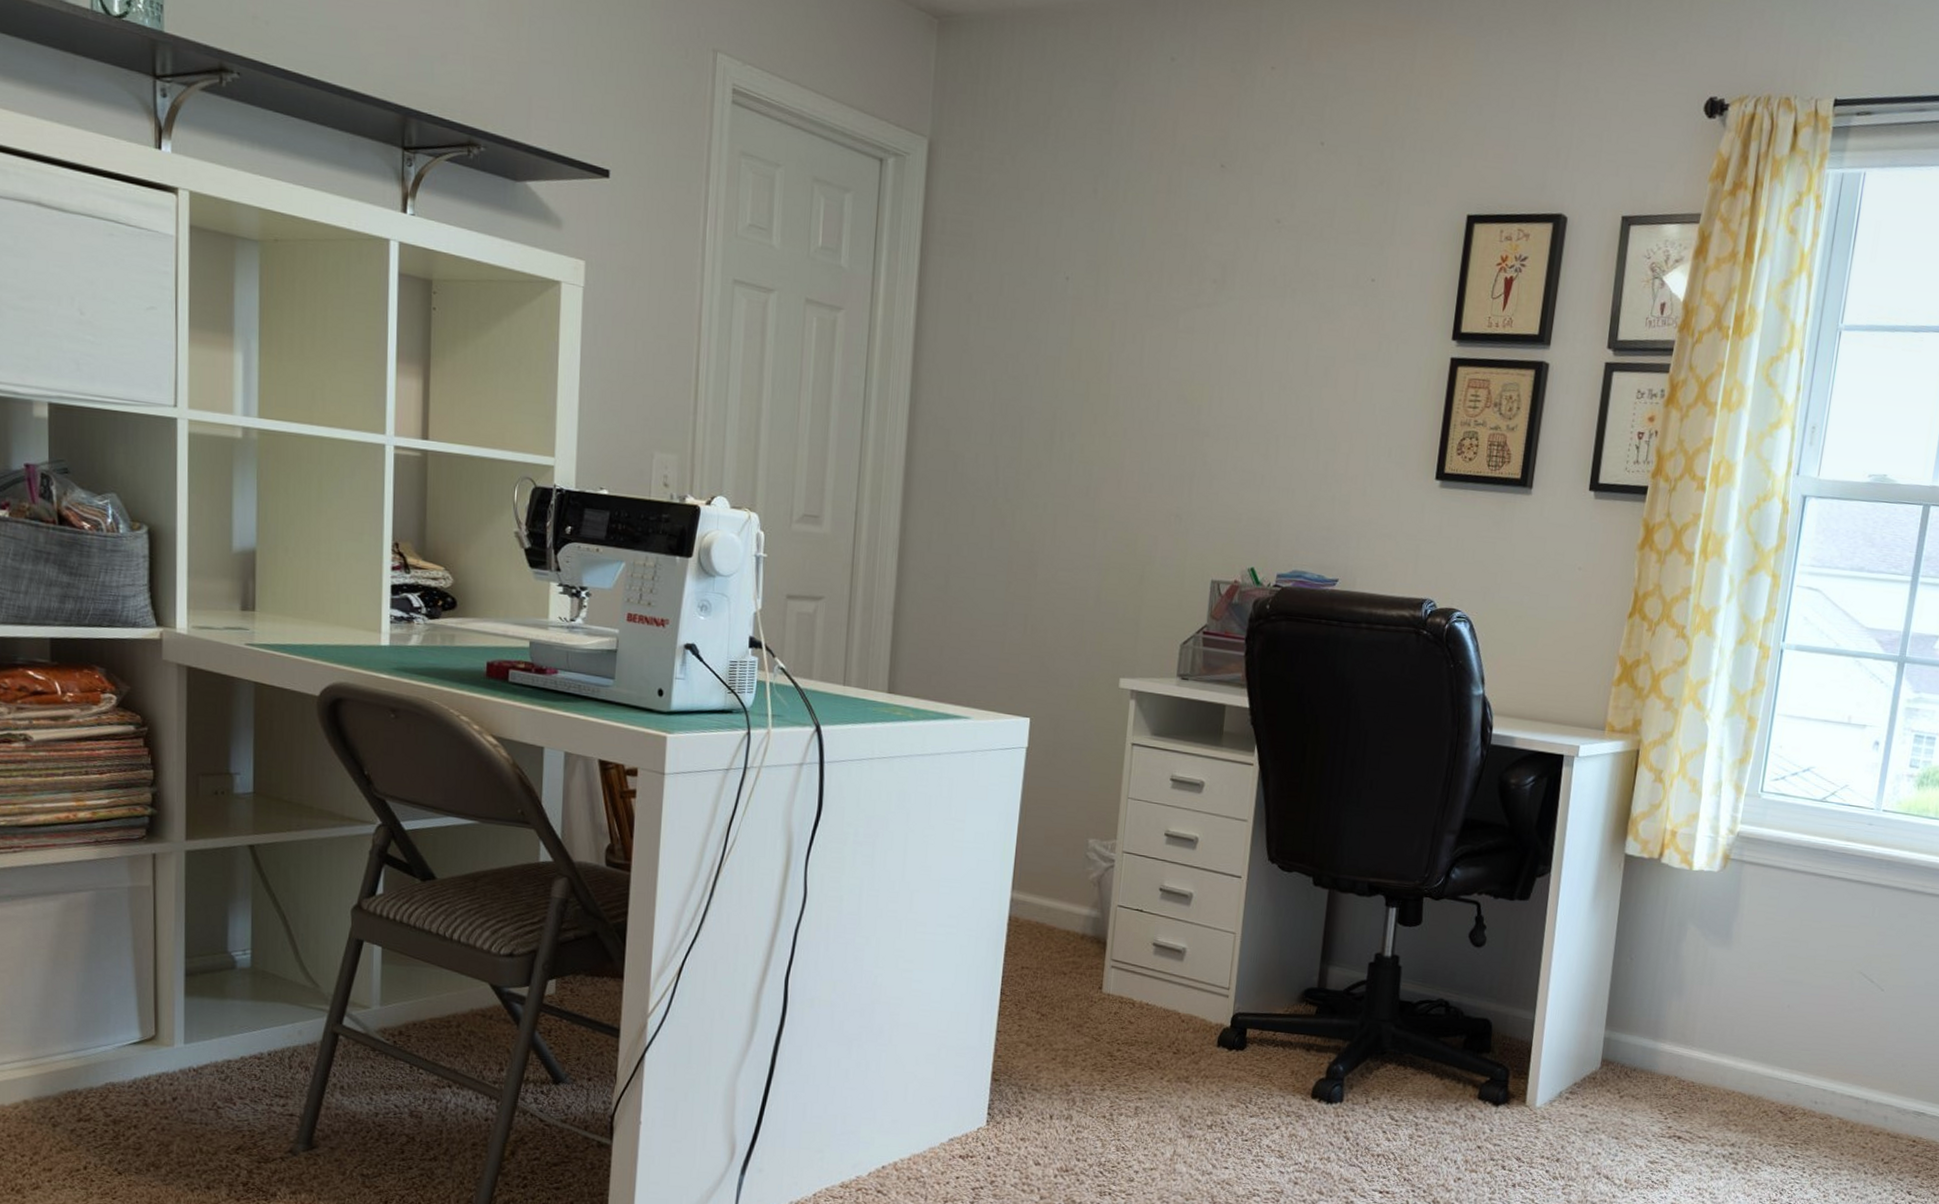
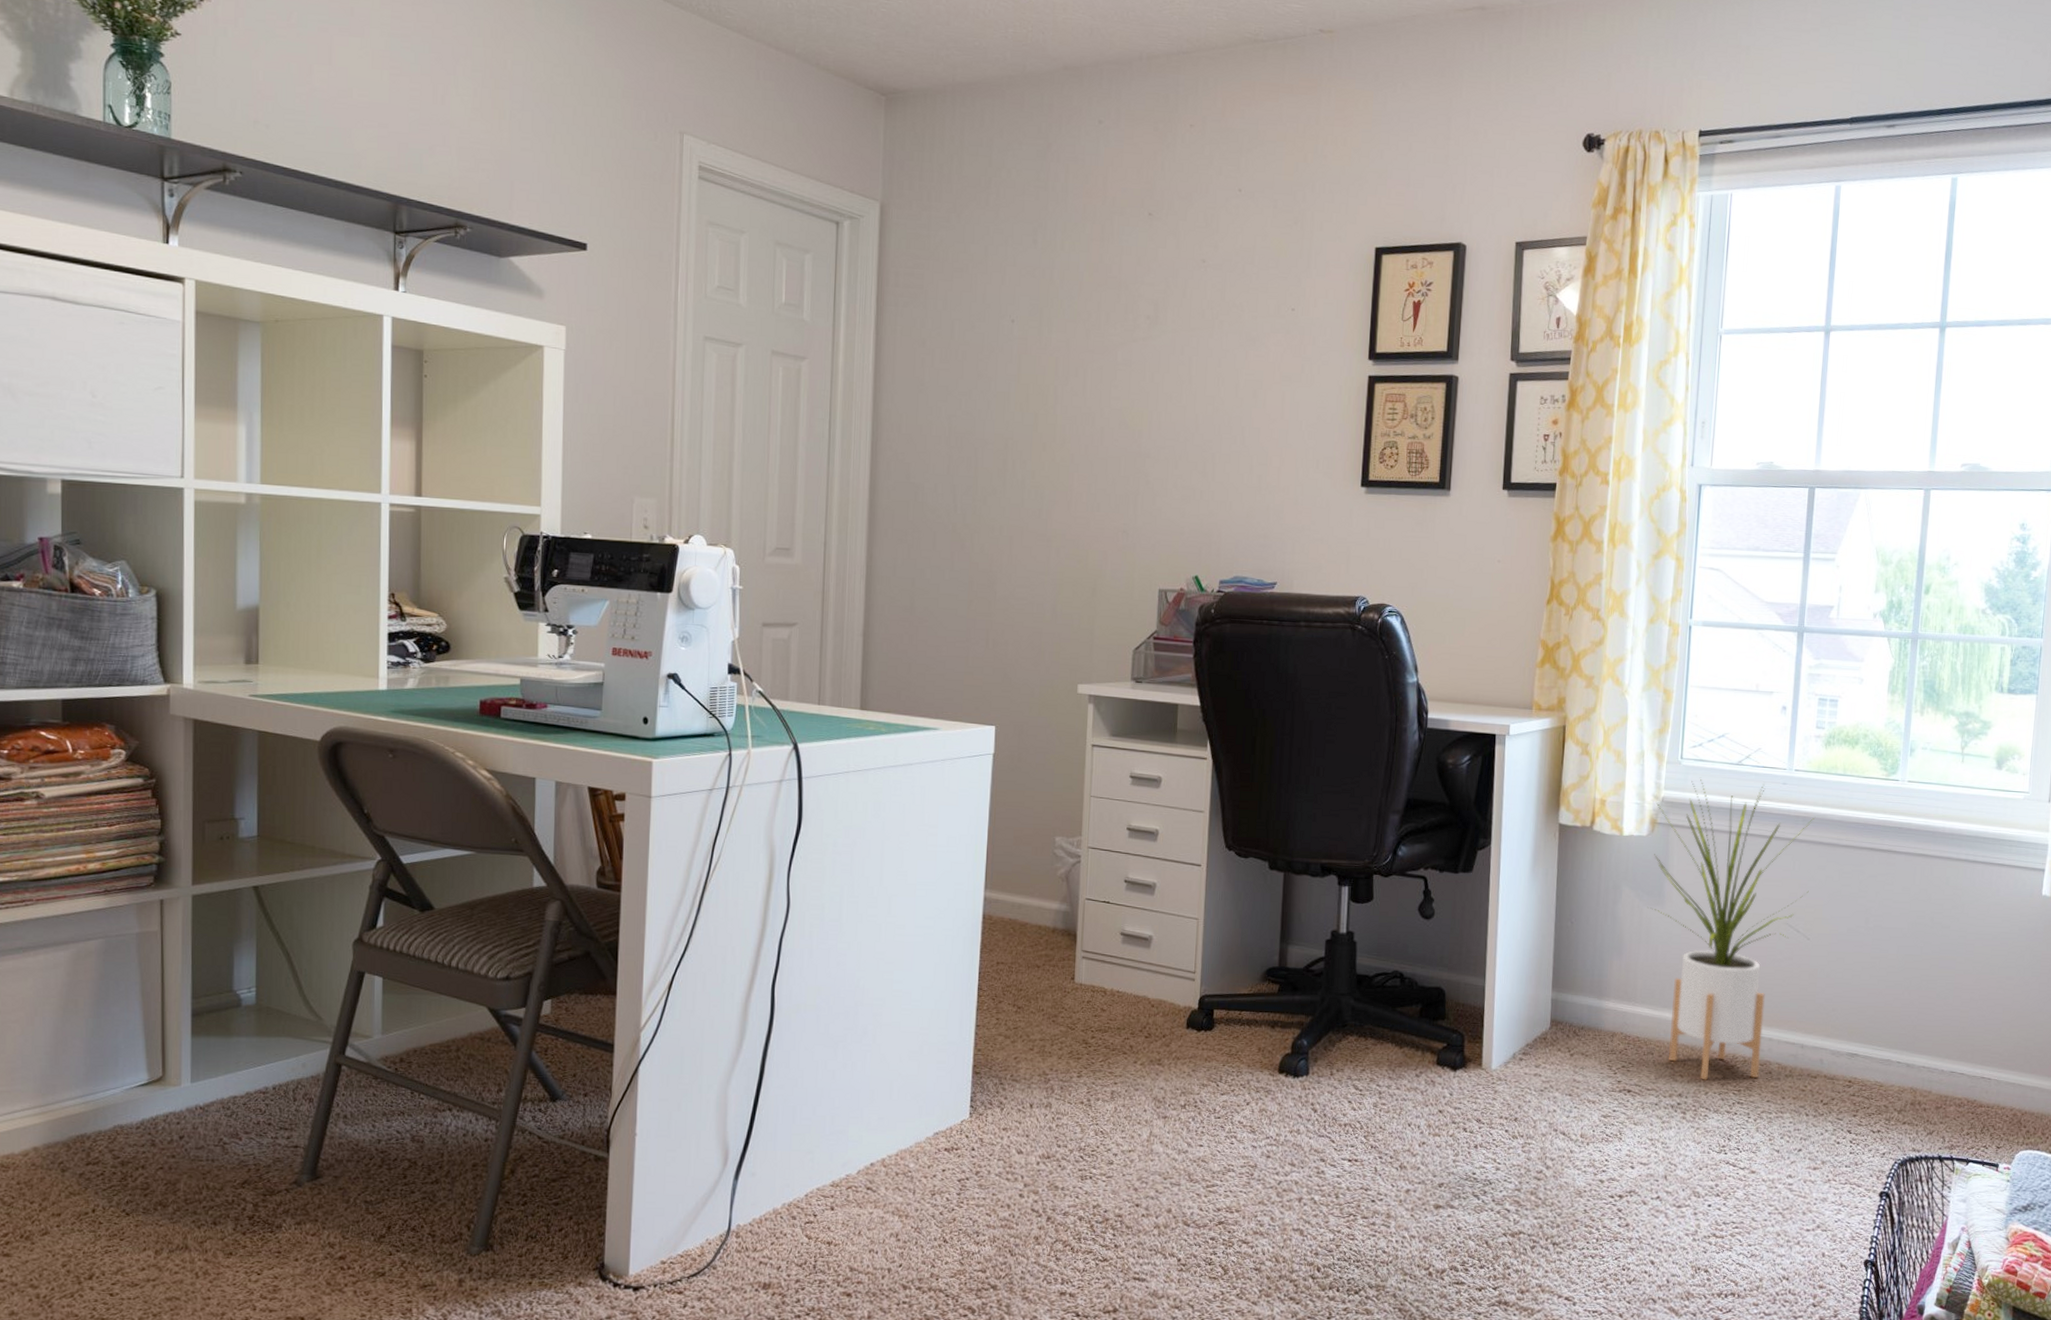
house plant: none [1713,813,1900,1132] -> present [1648,777,1815,1080]

